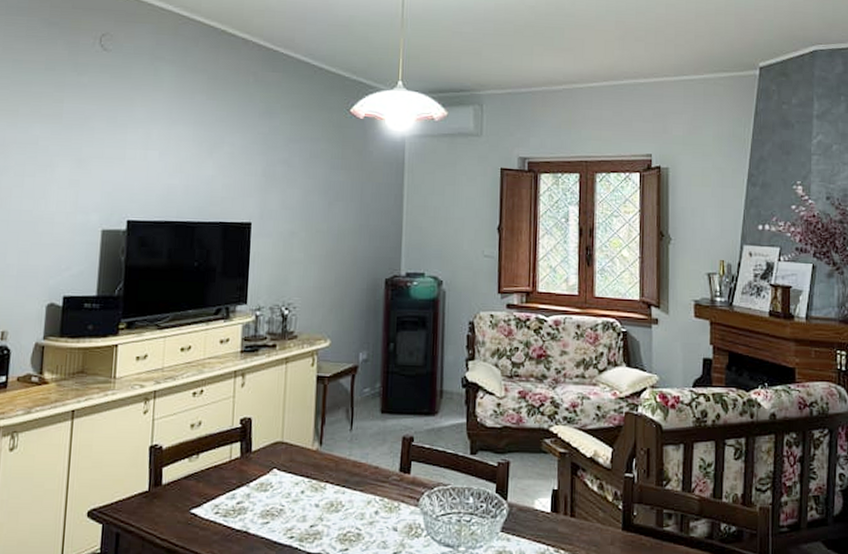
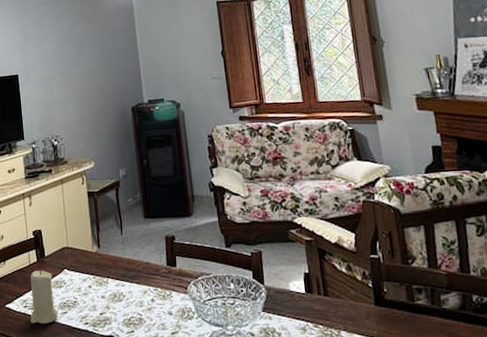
candle: none [220,468,258,536] -> present [30,270,58,324]

